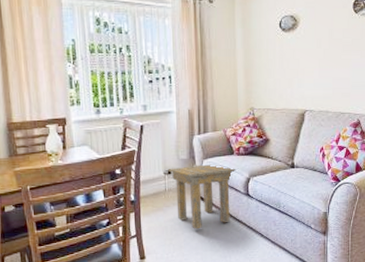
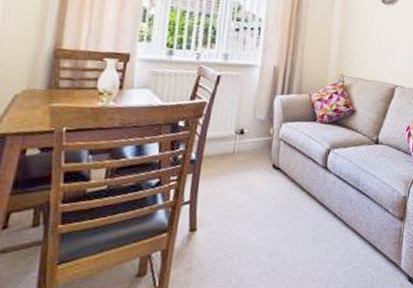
side table: present [168,164,236,229] -> none [241,127,317,201]

